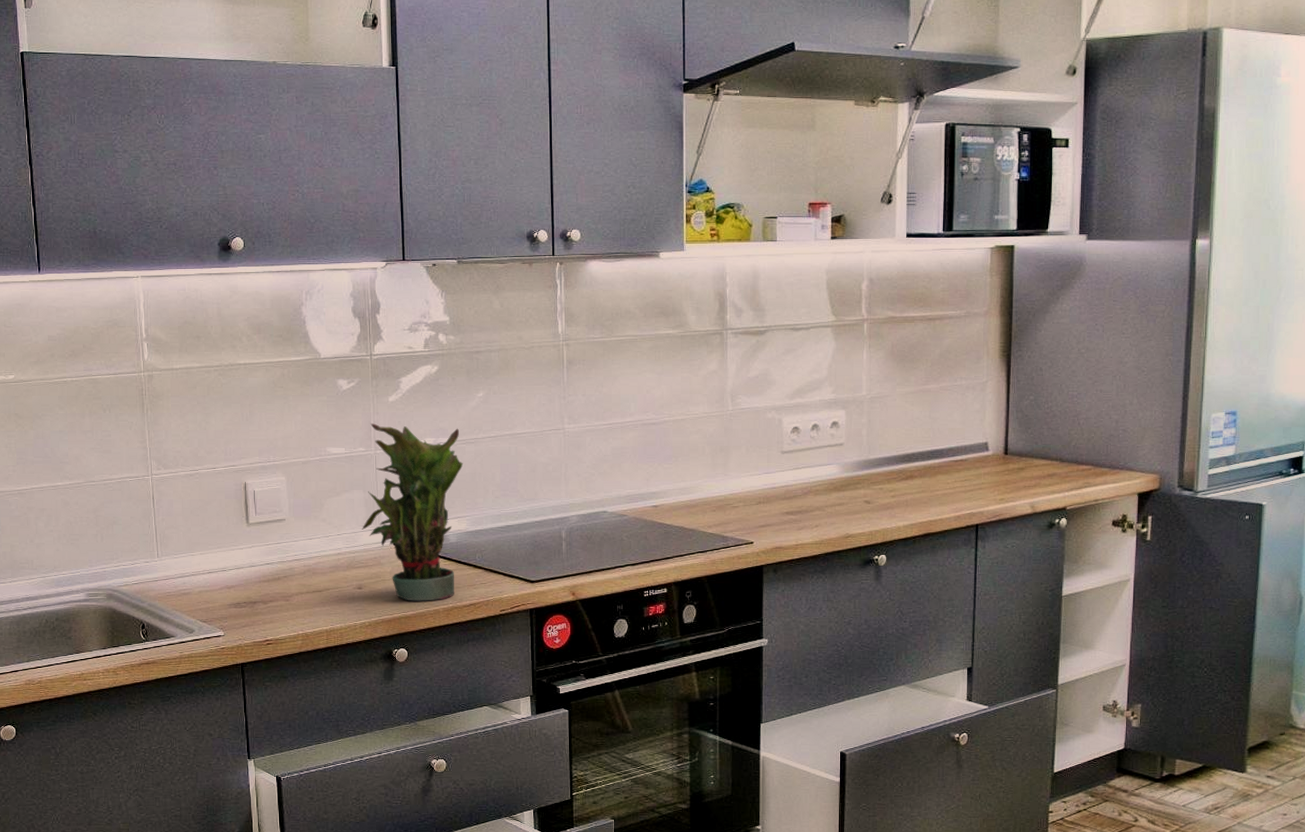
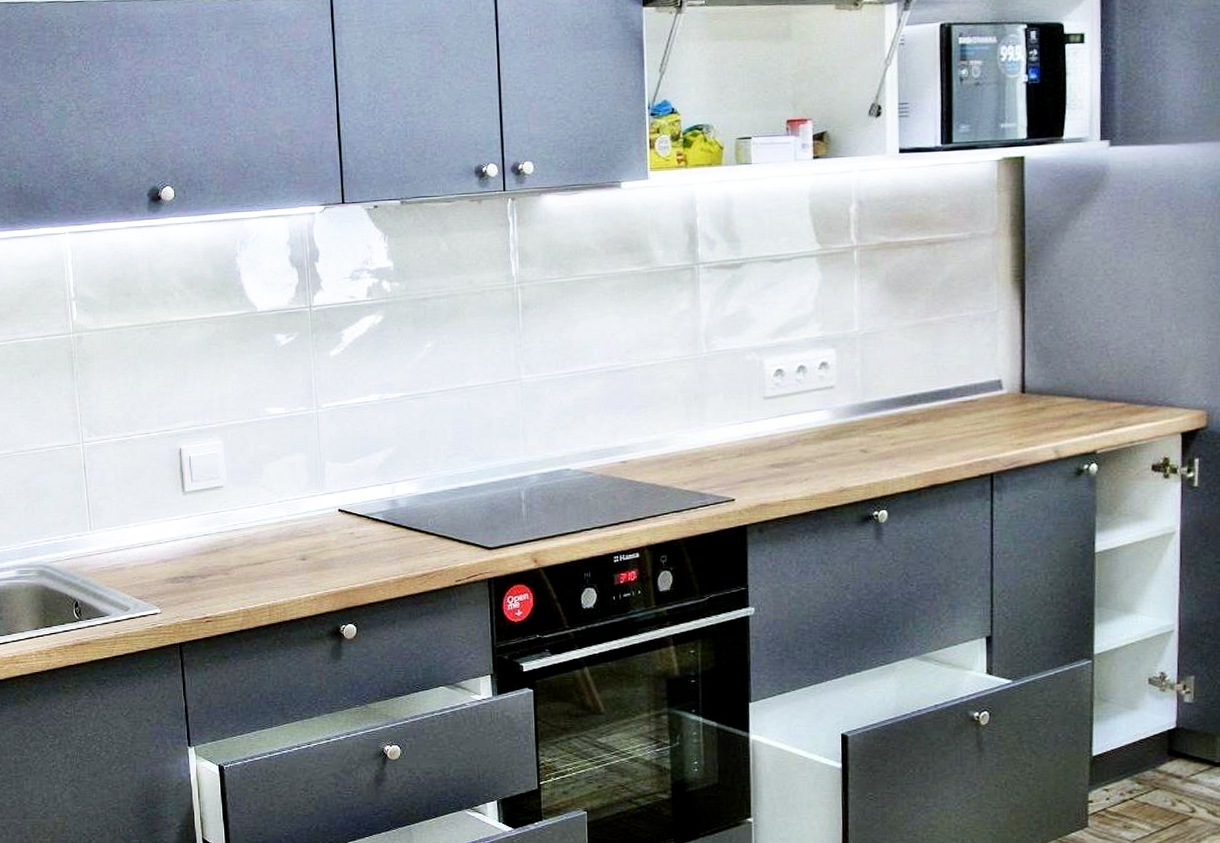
potted plant: present [361,423,464,601] -> none [304,380,412,573]

